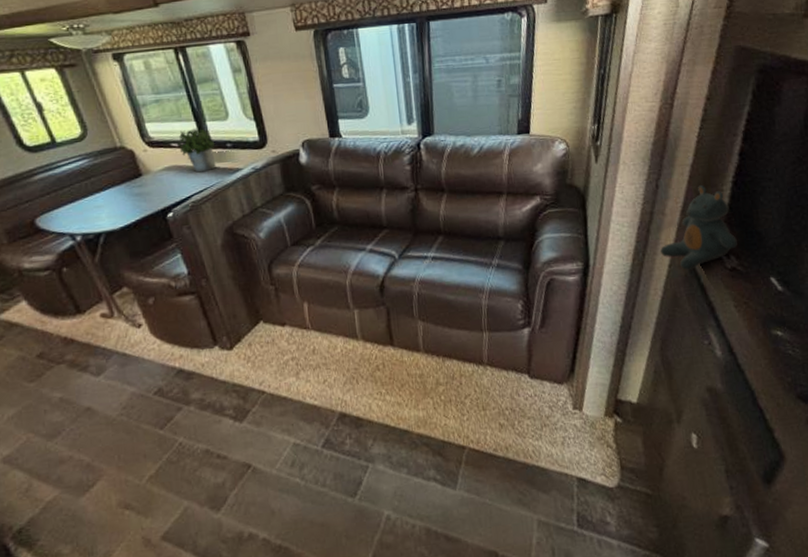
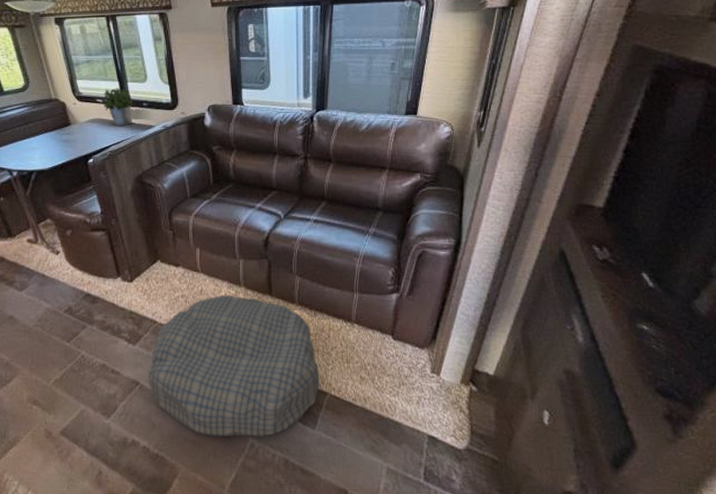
dog bed: none [260,351,457,515] -> present [148,295,320,438]
stuffed animal: present [659,185,737,270] -> none [532,178,612,257]

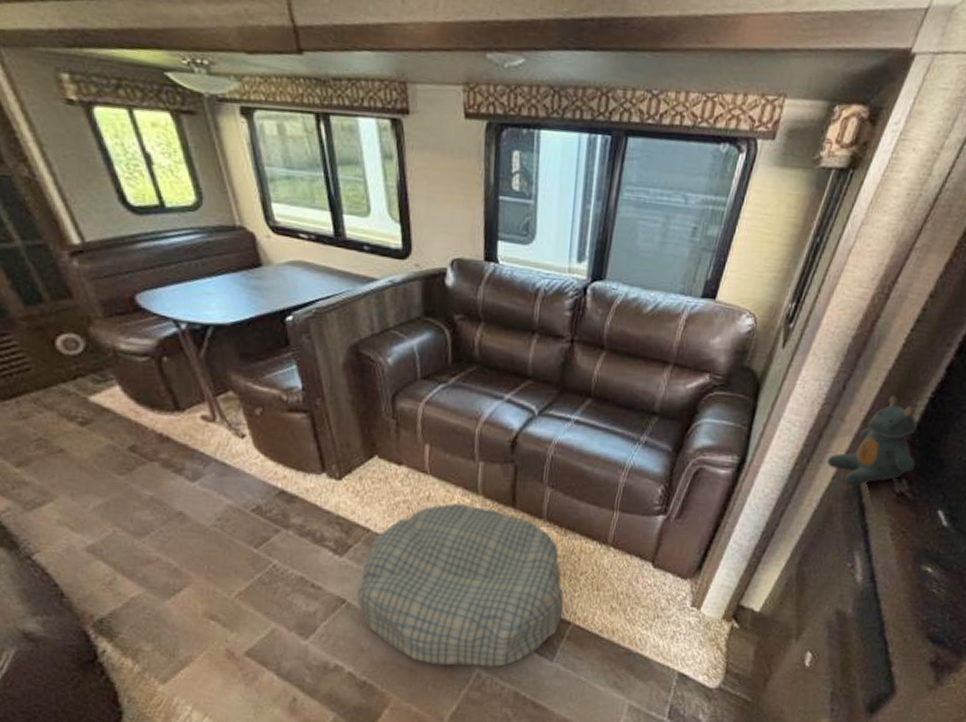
potted plant: present [102,87,133,126] -> none [306,219,349,275]
stuffed animal: none [532,178,612,257] -> present [827,396,918,487]

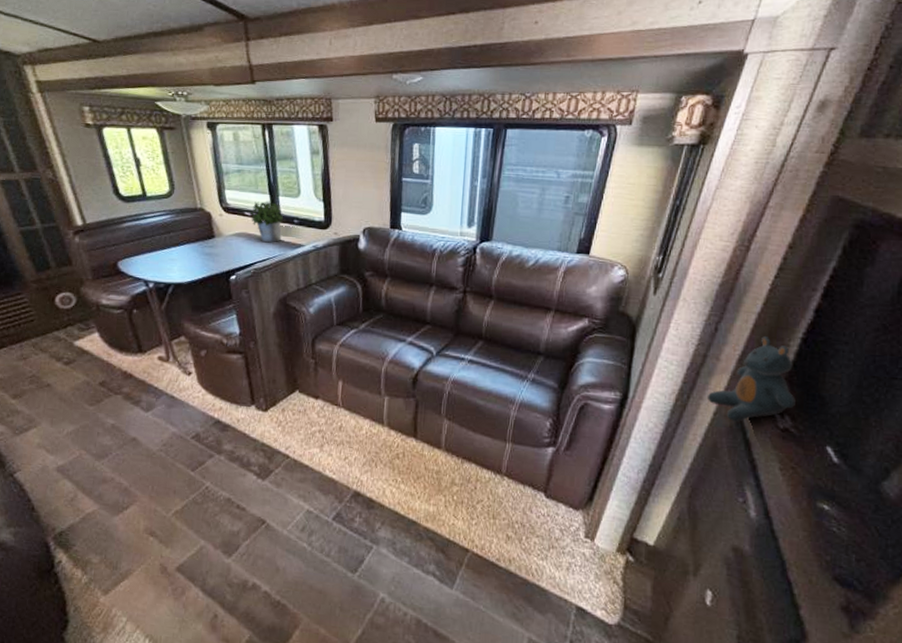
potted plant: none [306,219,349,275] -> present [250,201,283,243]
dog bed: present [357,503,564,668] -> none [275,433,462,593]

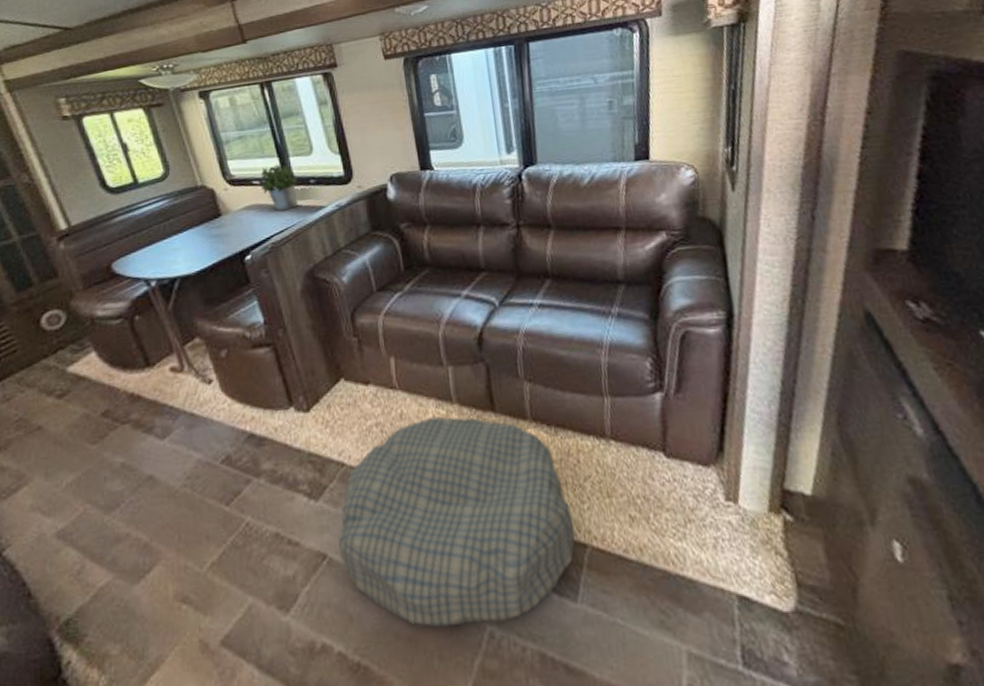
dog bed: none [275,433,462,593] -> present [337,416,576,627]
stuffed animal: present [706,336,795,422] -> none [824,215,929,322]

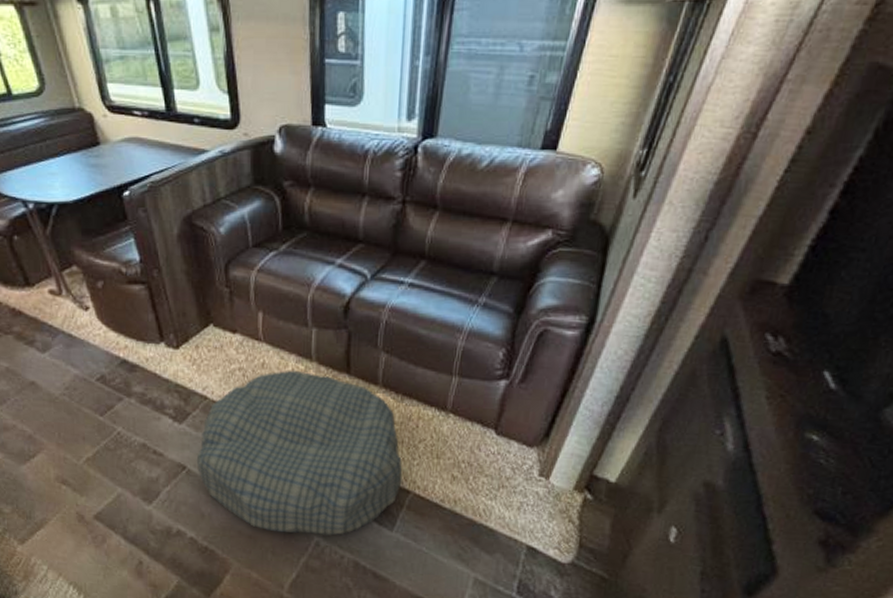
potted plant: present [259,164,298,212] -> none [140,95,180,149]

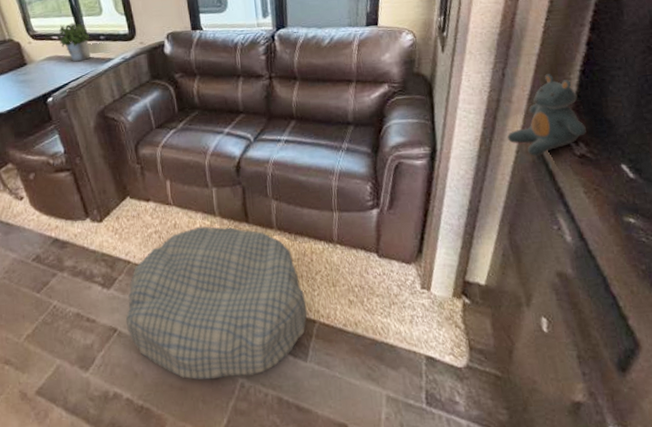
potted plant: none [140,95,180,149] -> present [57,22,91,62]
stuffed animal: none [688,245,796,346] -> present [507,74,586,156]

